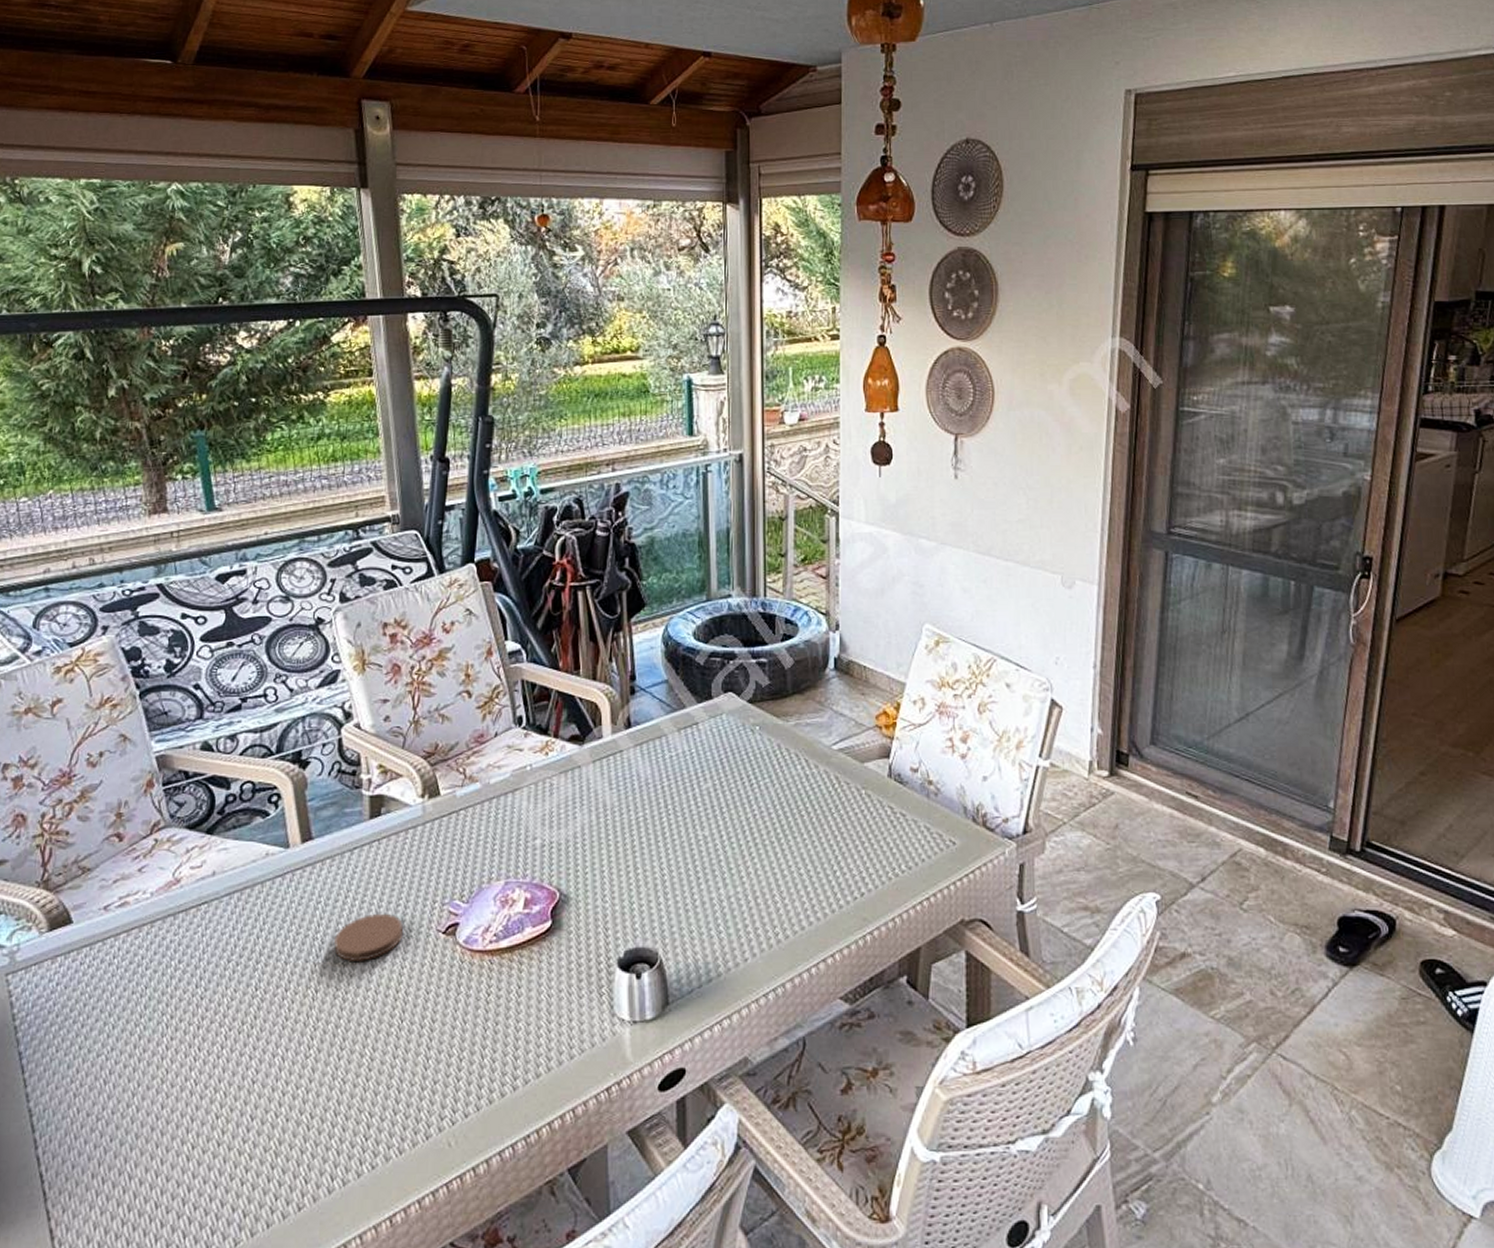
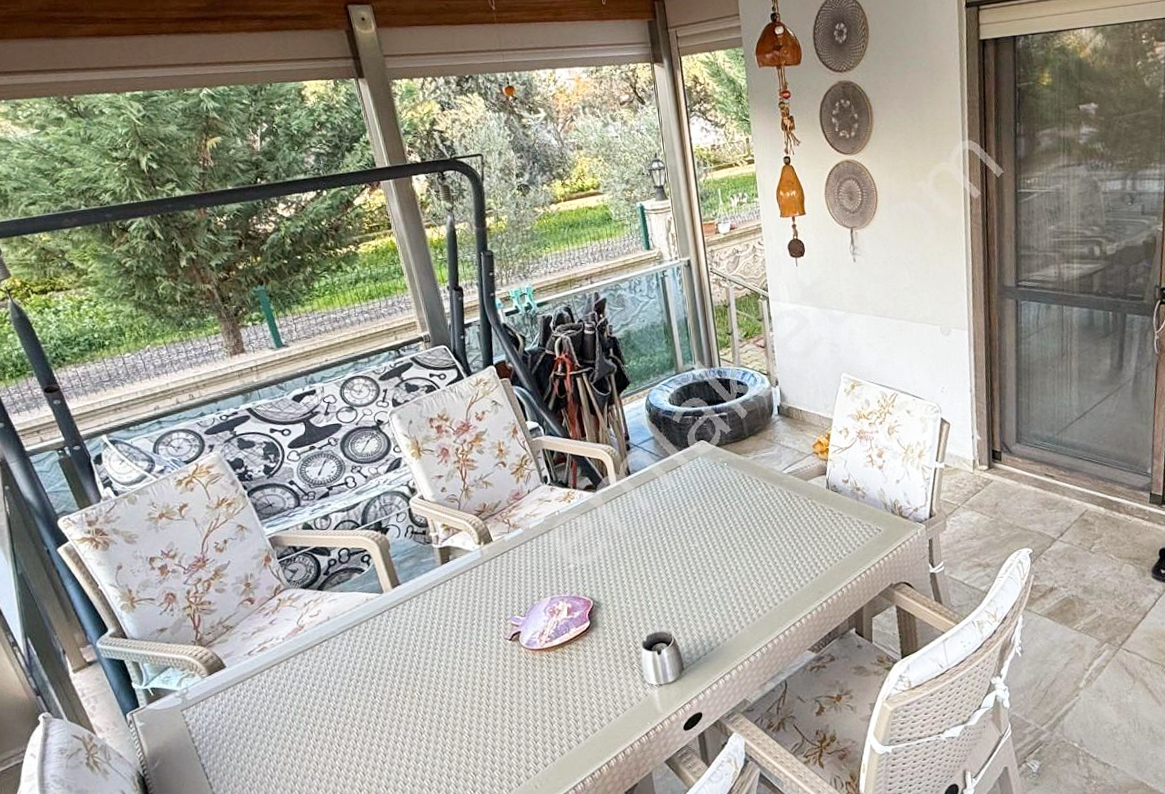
coaster: present [333,913,404,963] -> none [427,631,480,669]

